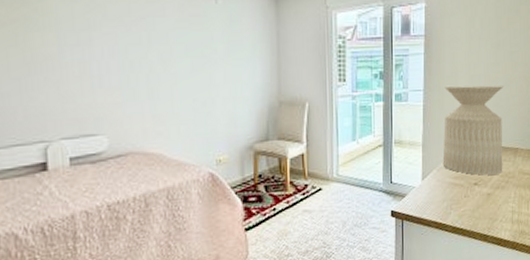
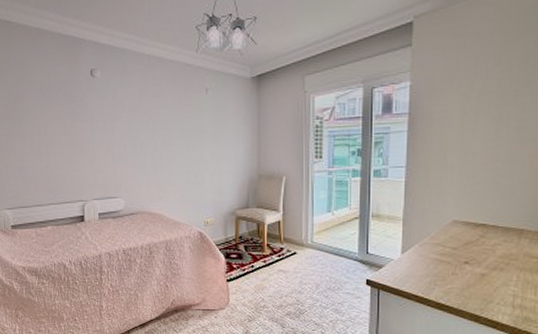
side table: present [442,85,503,175] -> none [426,162,506,255]

